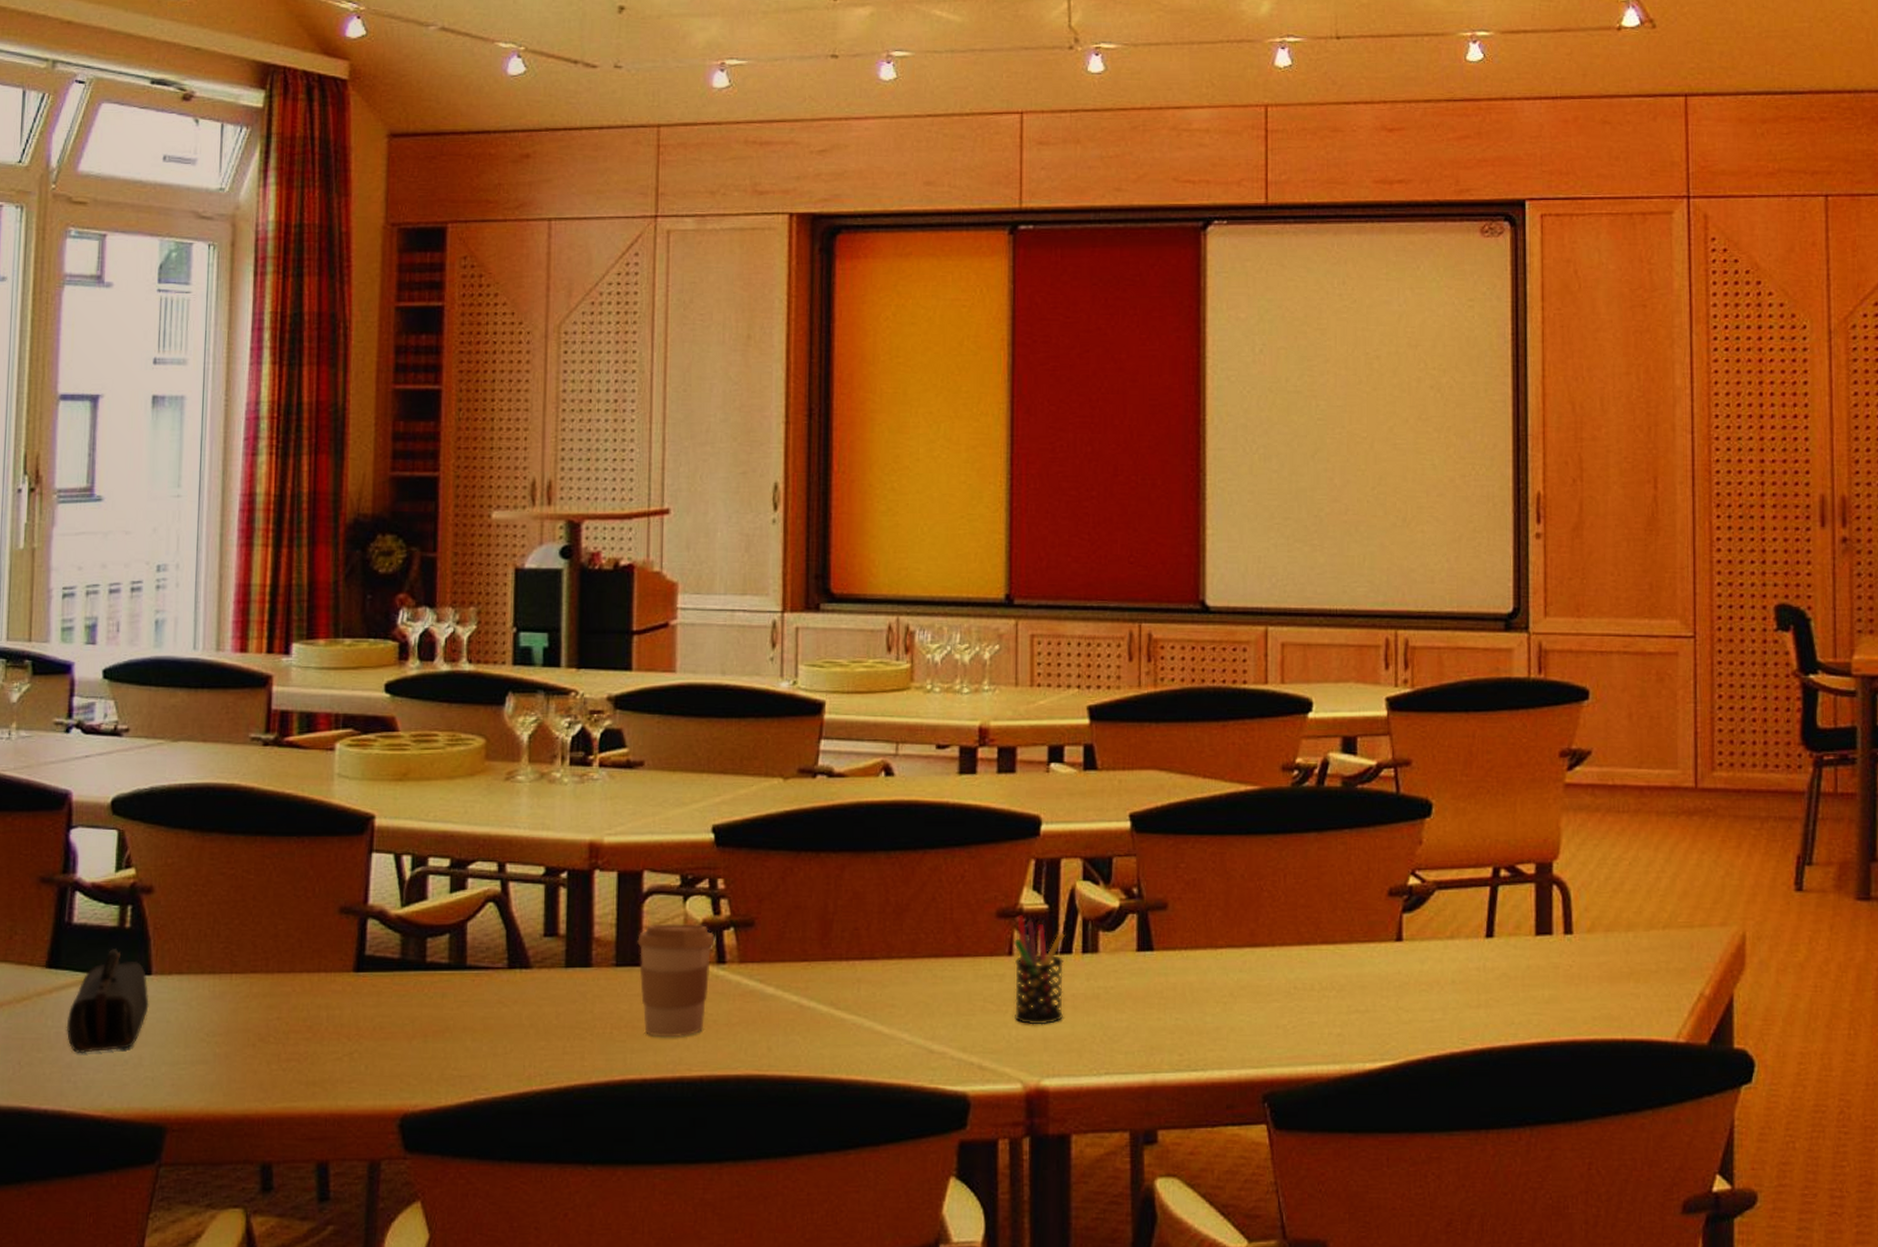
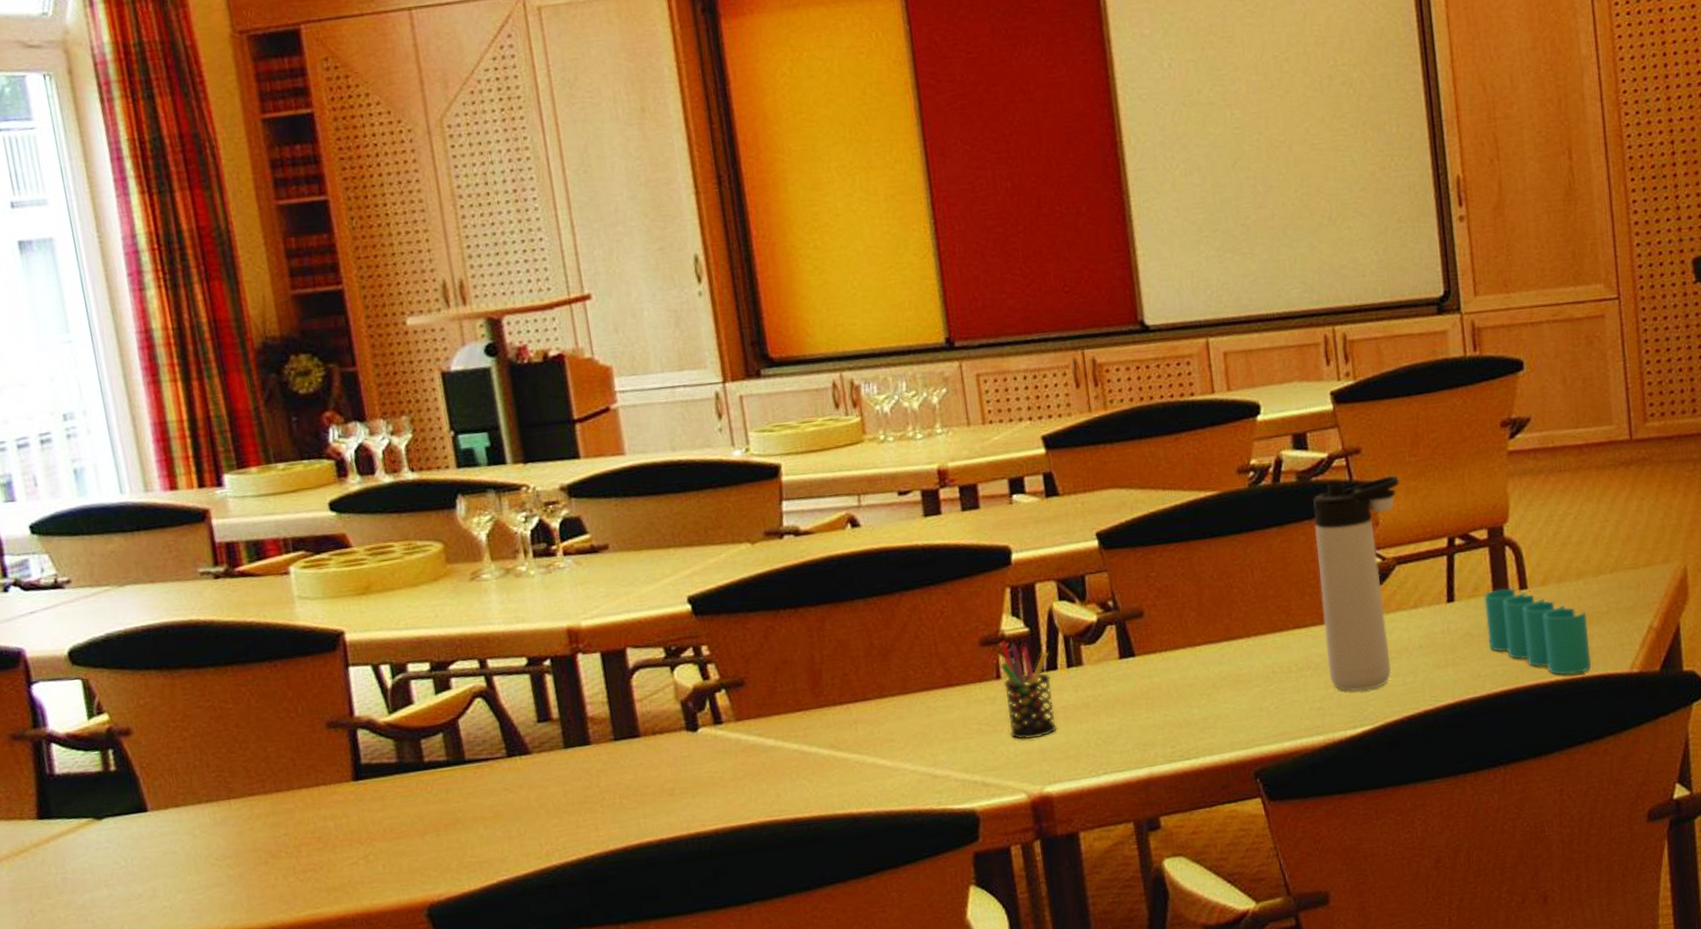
pencil case: present [66,949,149,1054] -> none [70,792,152,895]
coffee cup: present [637,924,715,1038] -> none [631,690,711,800]
thermos bottle: none [1353,793,1448,1022] -> present [1313,475,1400,692]
pen holder: none [1525,930,1633,1035] -> present [1484,588,1591,675]

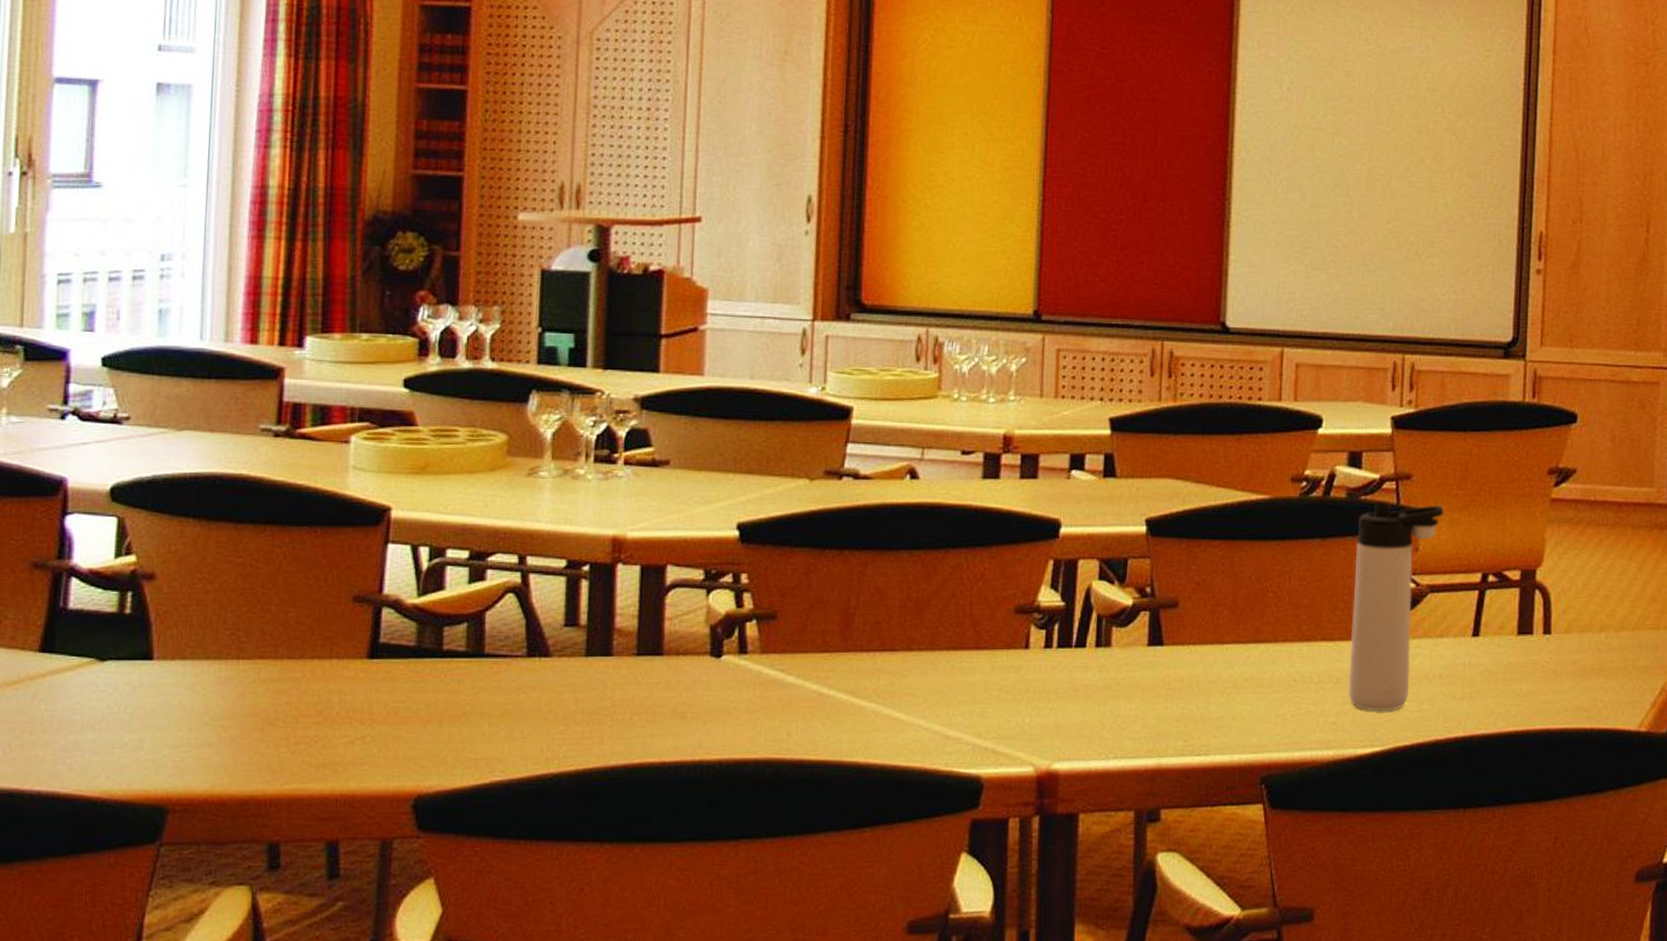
pen holder: present [999,640,1057,740] -> none [1029,611,1080,713]
pen holder: present [1484,588,1591,675] -> none [1506,630,1603,724]

